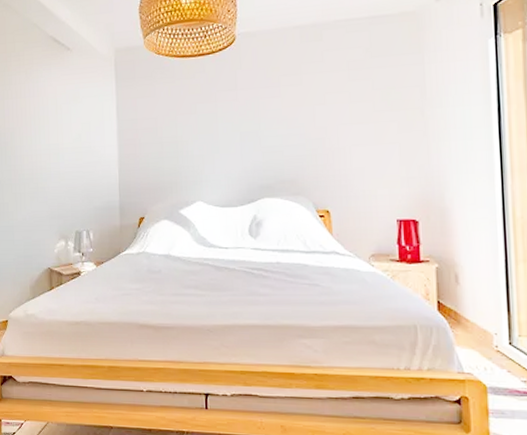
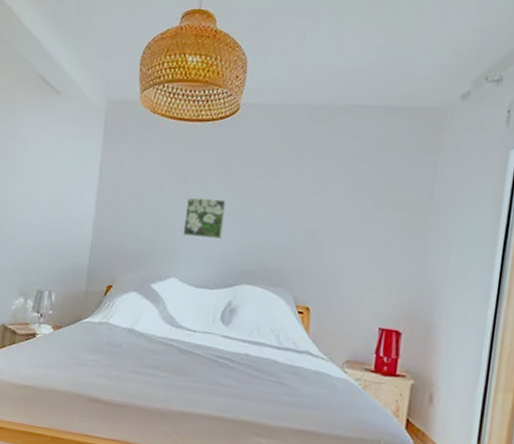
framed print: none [200,123,238,162] -> present [183,197,226,240]

